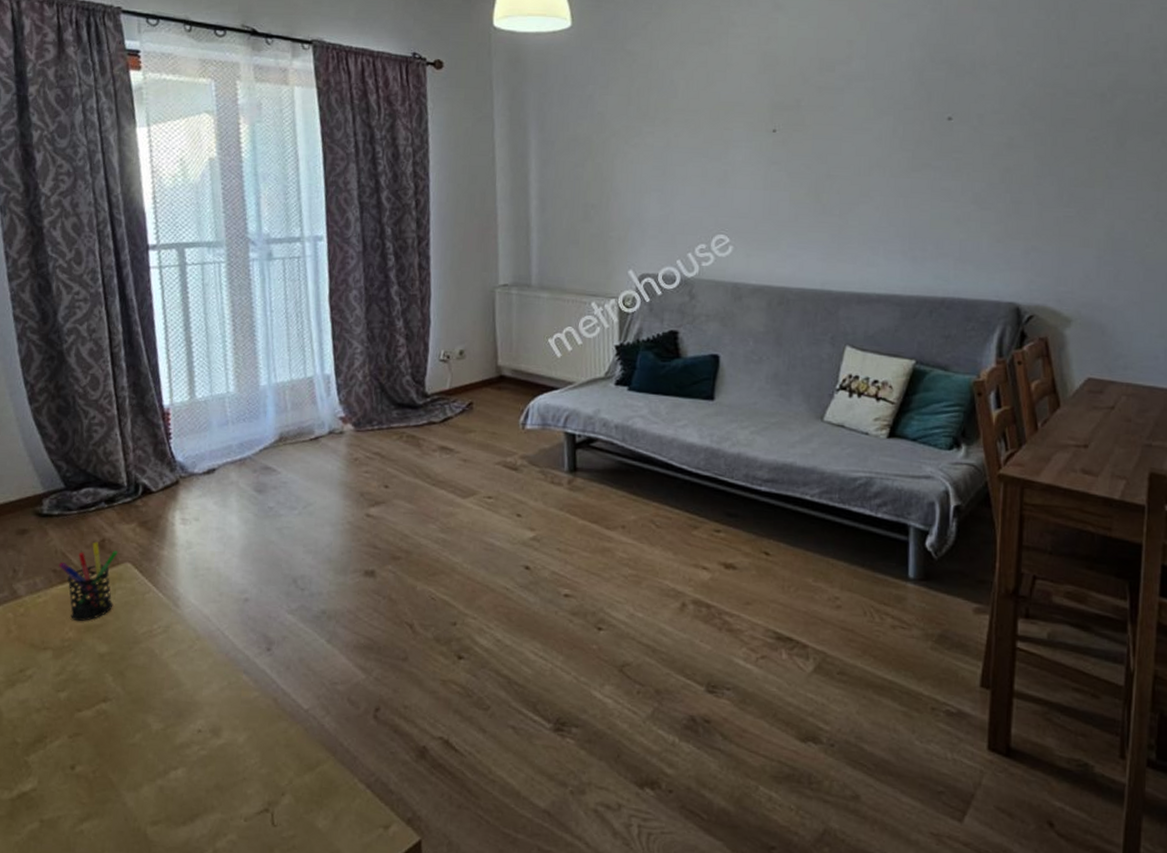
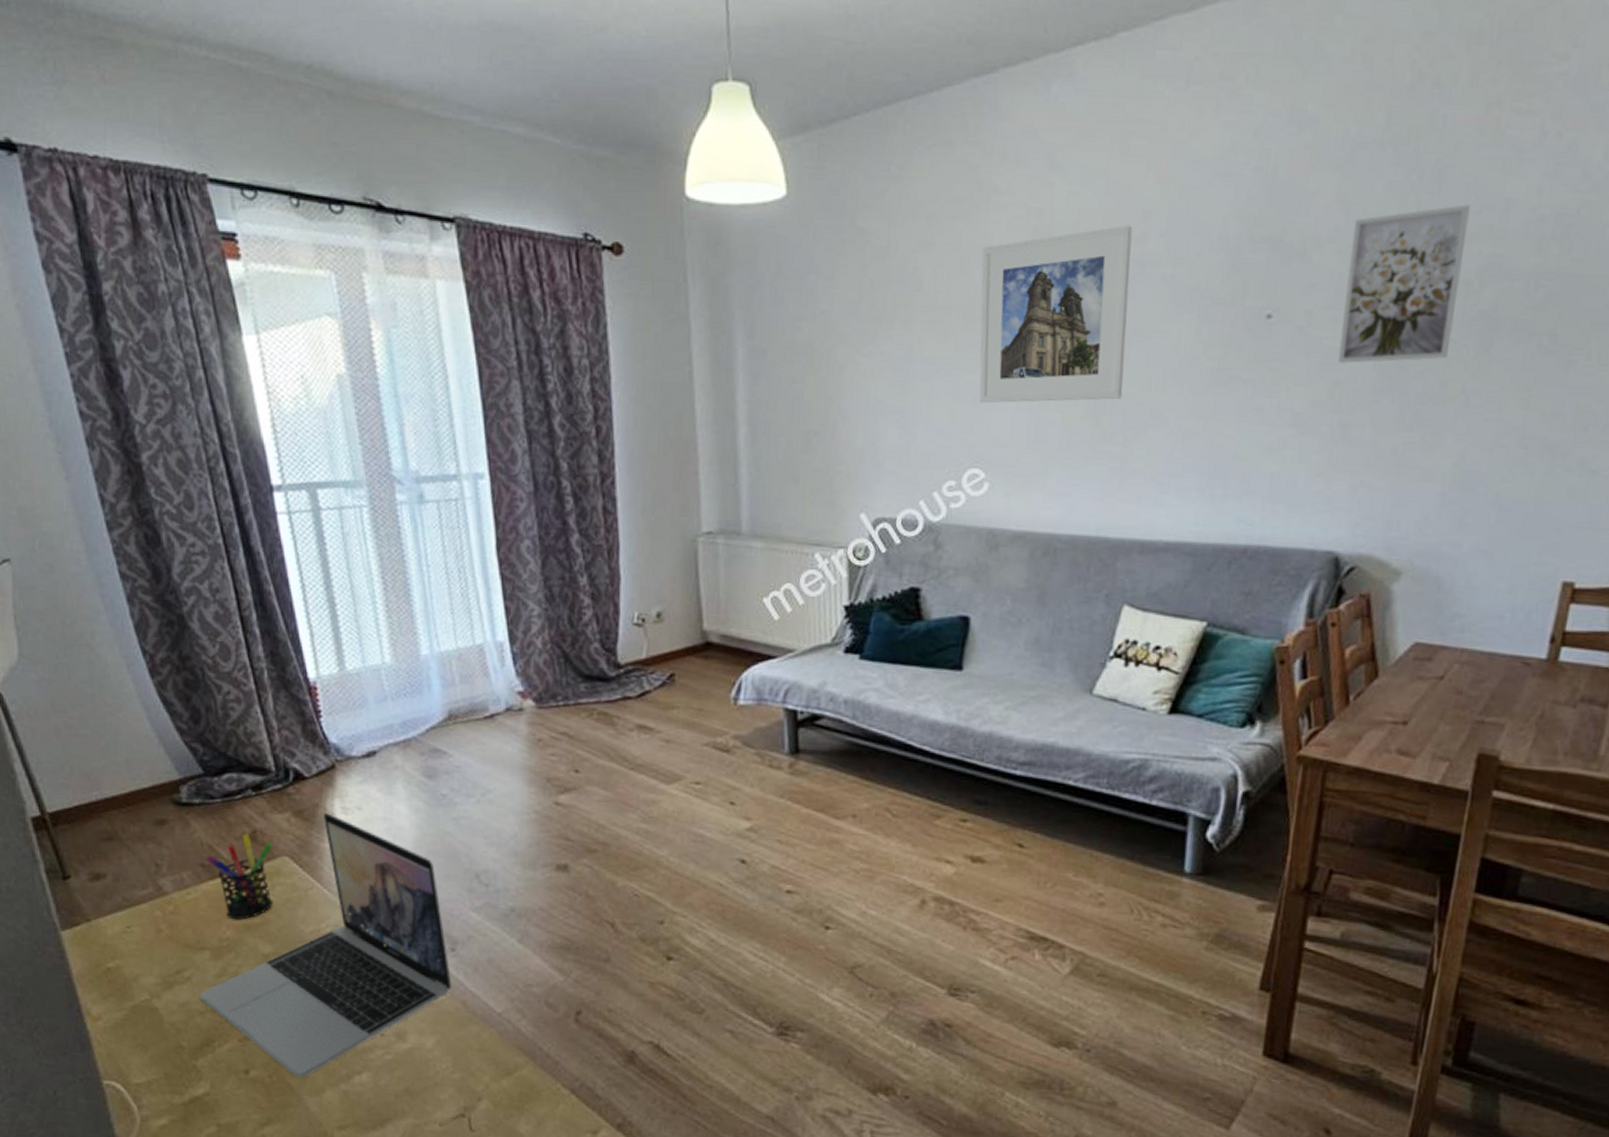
laptop: none [38,523,266,774] -> present [200,813,452,1078]
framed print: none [723,50,840,184] -> present [979,225,1133,404]
wall art: none [1006,37,1098,155] -> present [1337,204,1470,363]

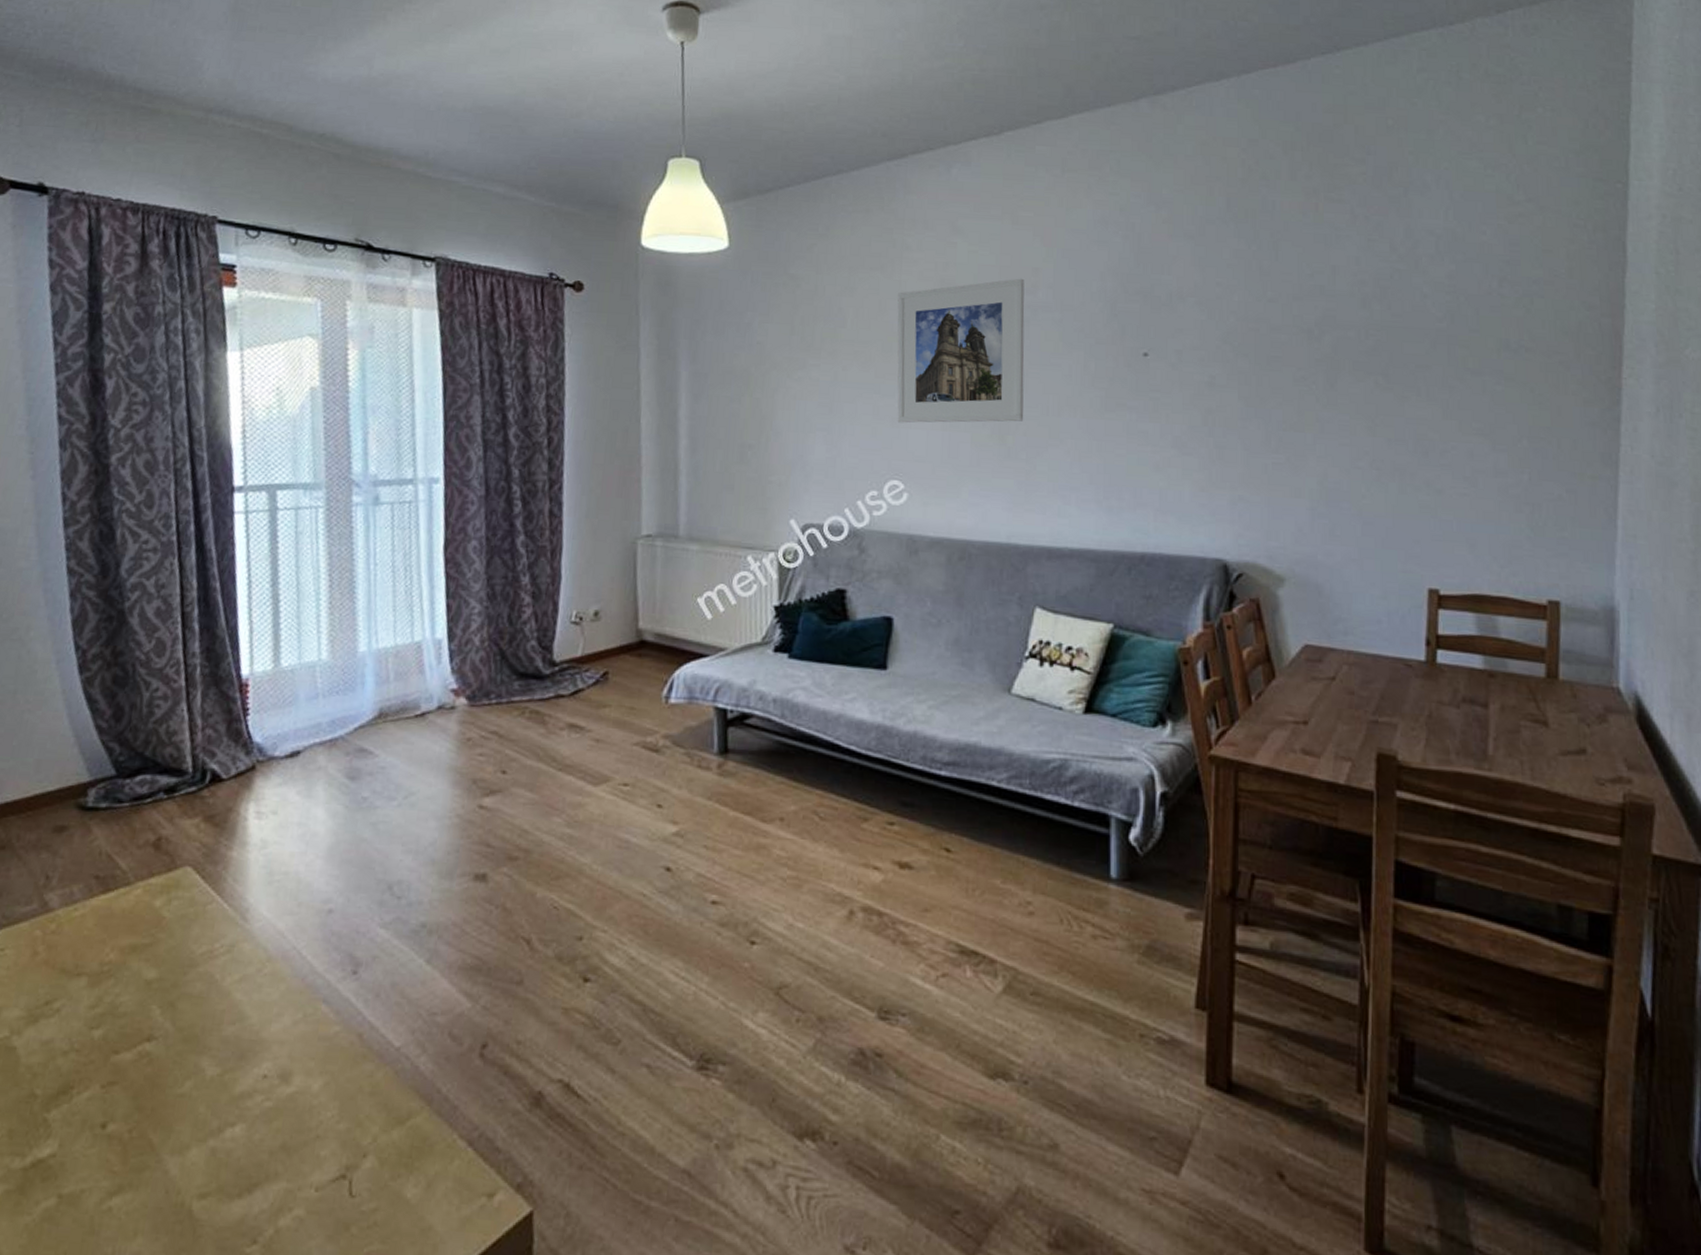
laptop: present [200,813,452,1078] -> none [66,818,350,1133]
pen holder: present [206,833,273,920] -> none [102,840,177,941]
wall art: present [1337,204,1470,363] -> none [1207,269,1303,395]

